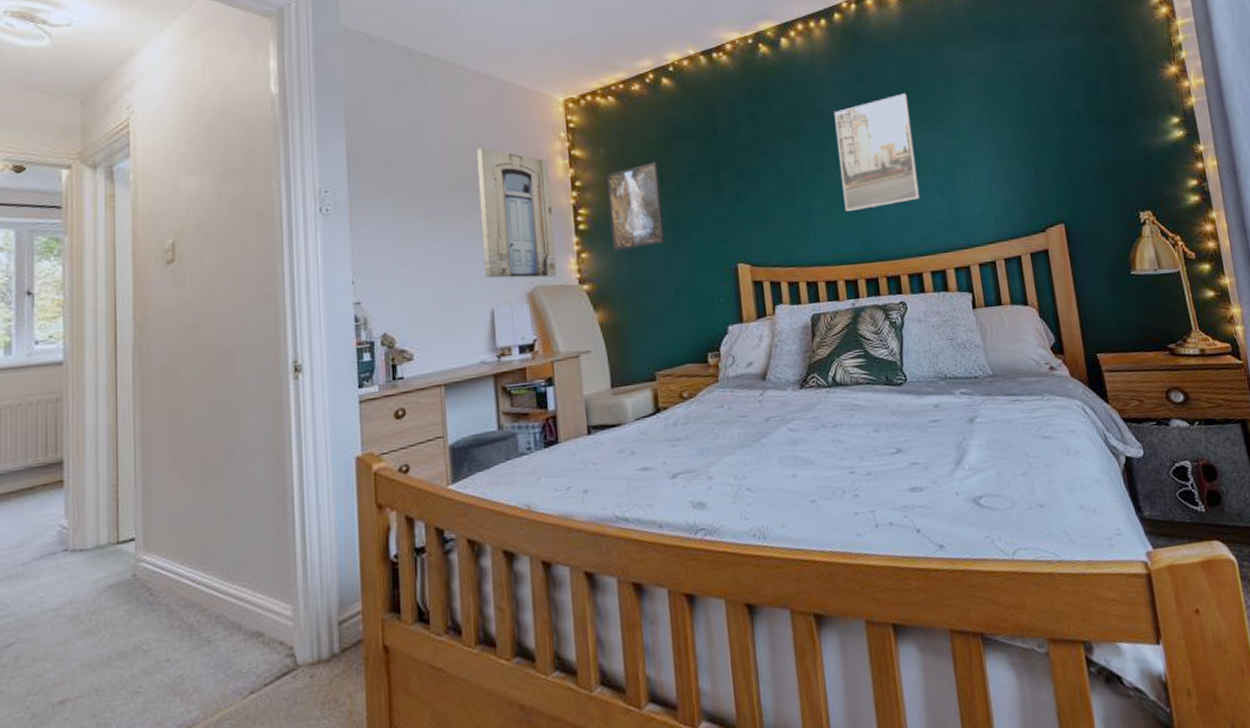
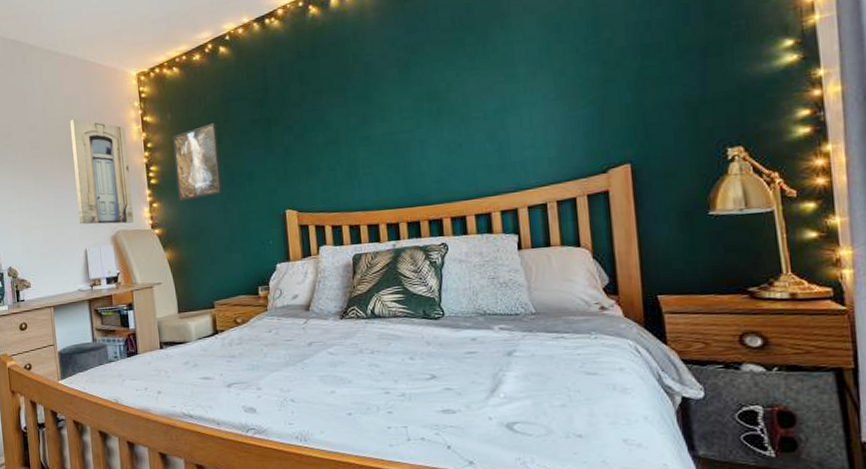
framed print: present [834,93,921,212] -> none [382,40,468,161]

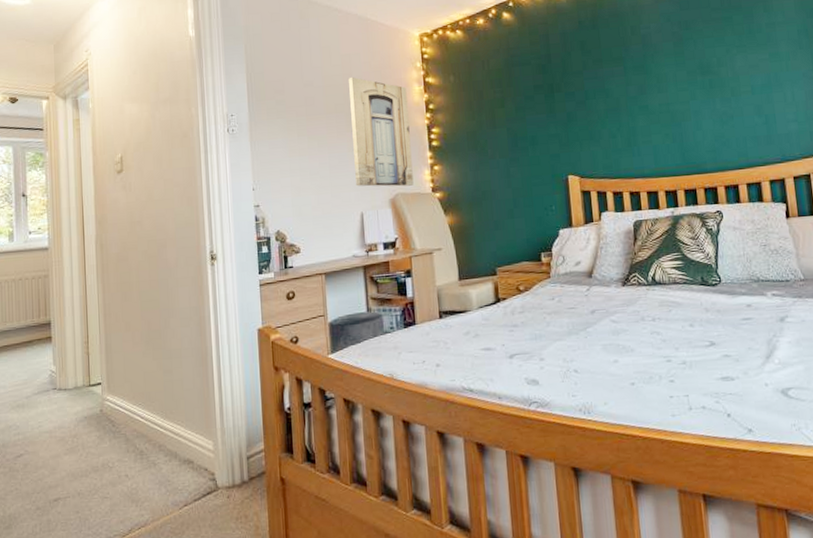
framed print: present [172,122,222,202] -> none [455,86,505,165]

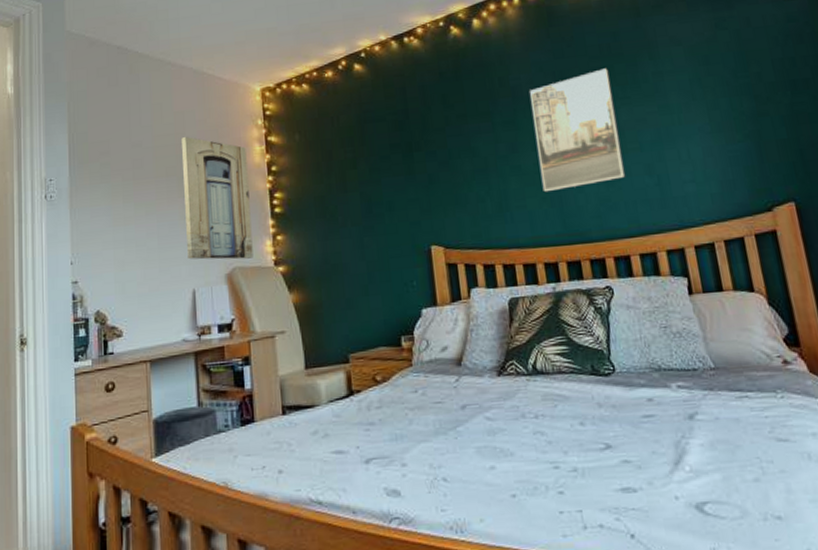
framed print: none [658,19,739,130] -> present [530,68,626,193]

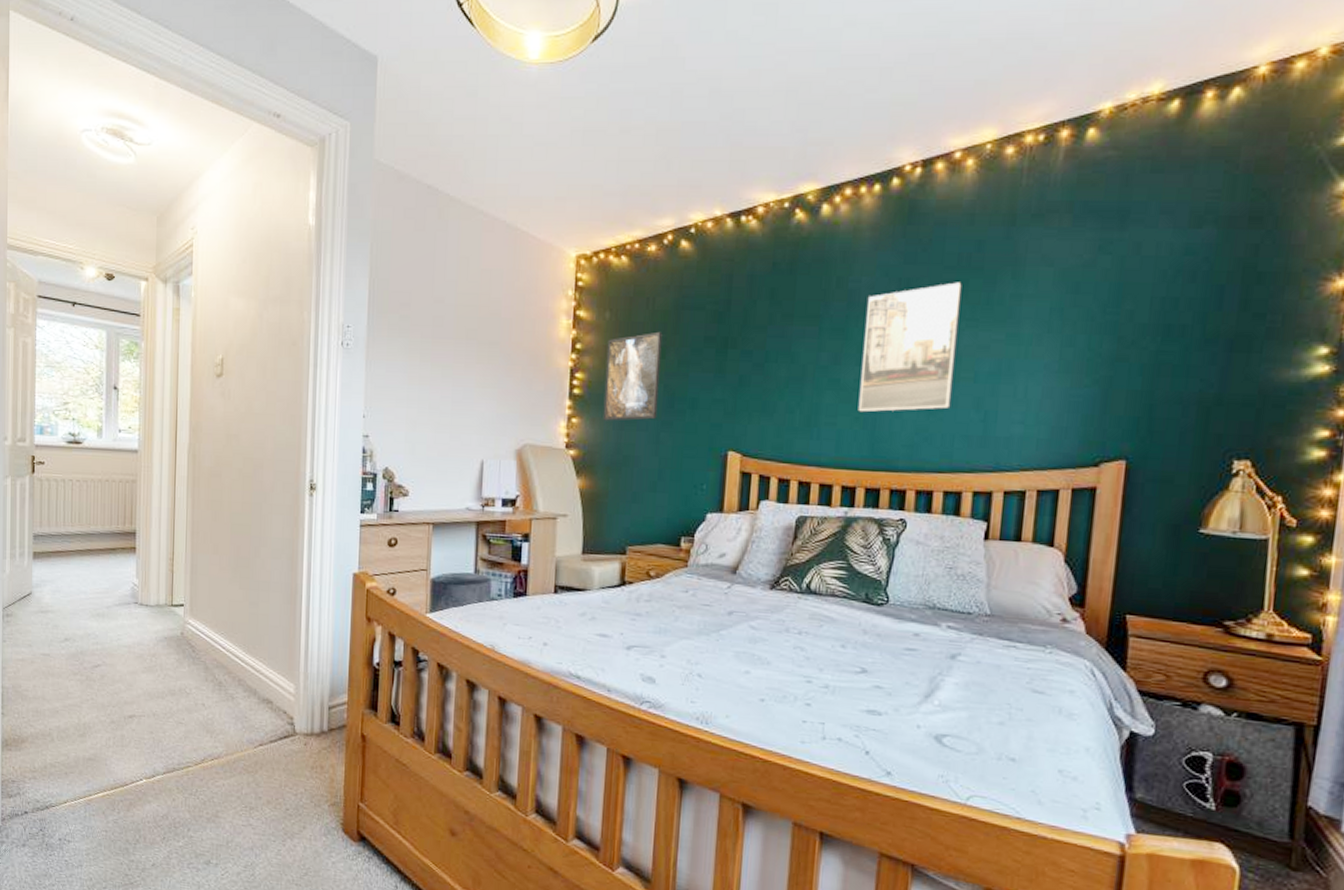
wall art: present [182,136,253,260] -> none [480,297,552,437]
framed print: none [300,145,358,234] -> present [603,331,663,421]

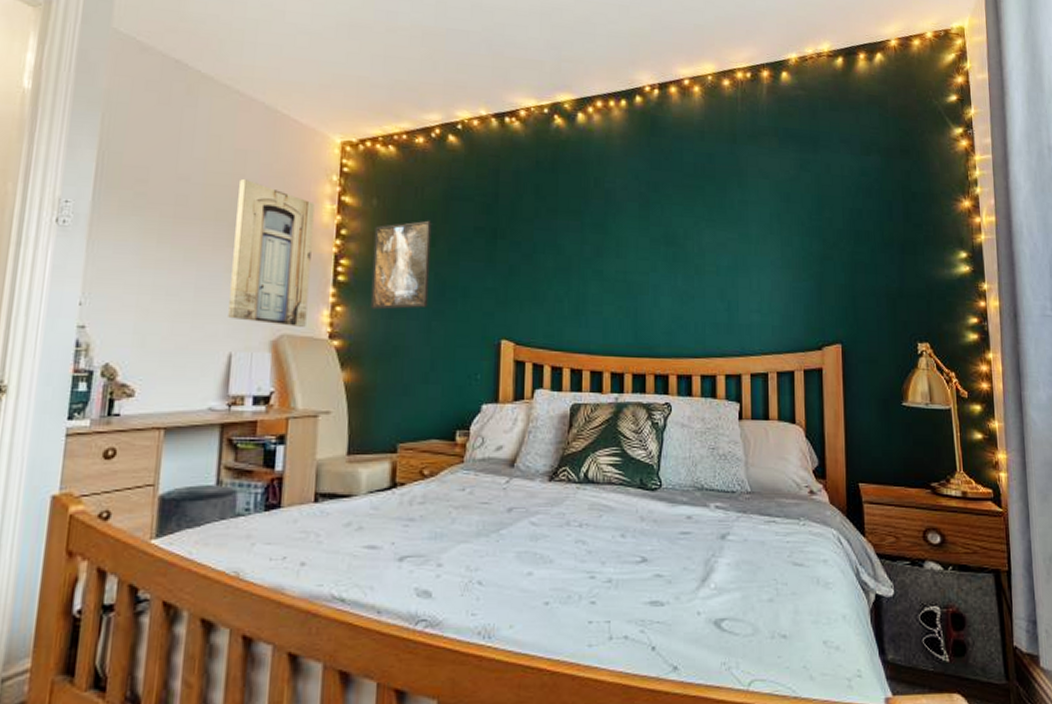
wall art: none [480,297,552,437] -> present [228,178,315,327]
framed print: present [858,282,962,413] -> none [620,187,700,302]

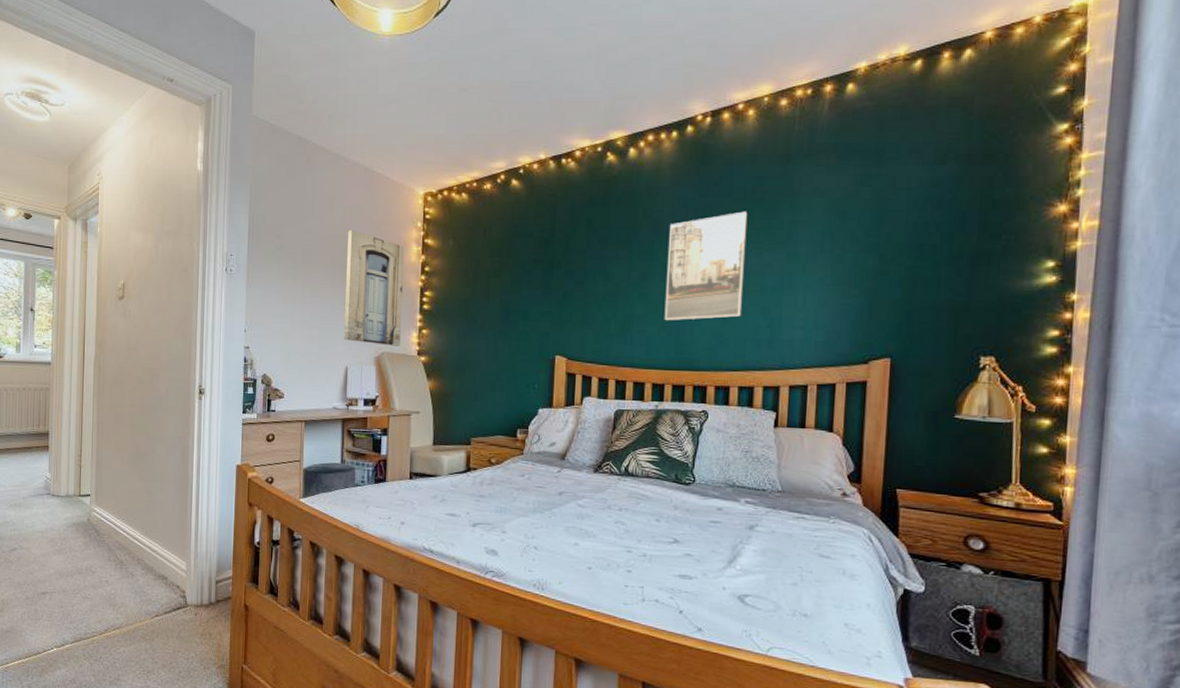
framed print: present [370,220,432,310] -> none [448,256,498,332]
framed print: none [620,187,700,302] -> present [664,211,748,321]

